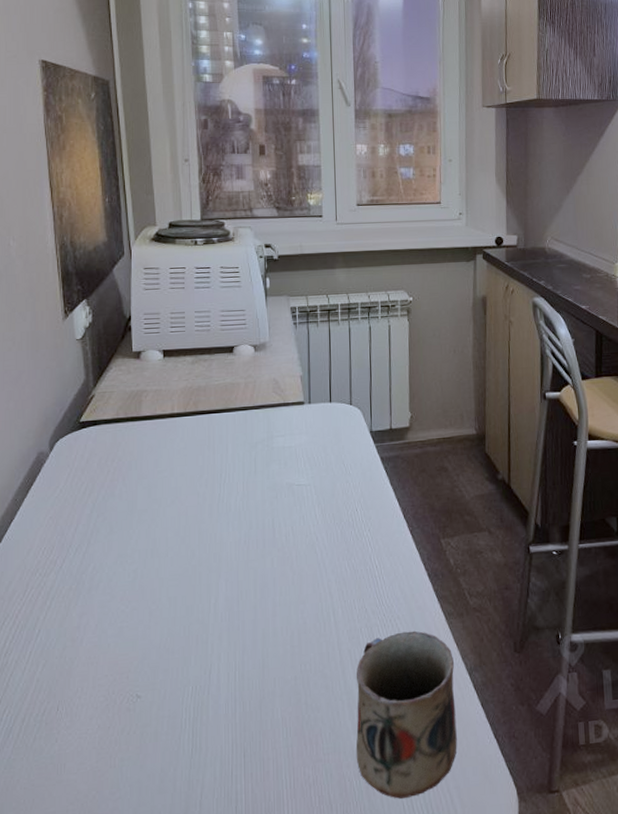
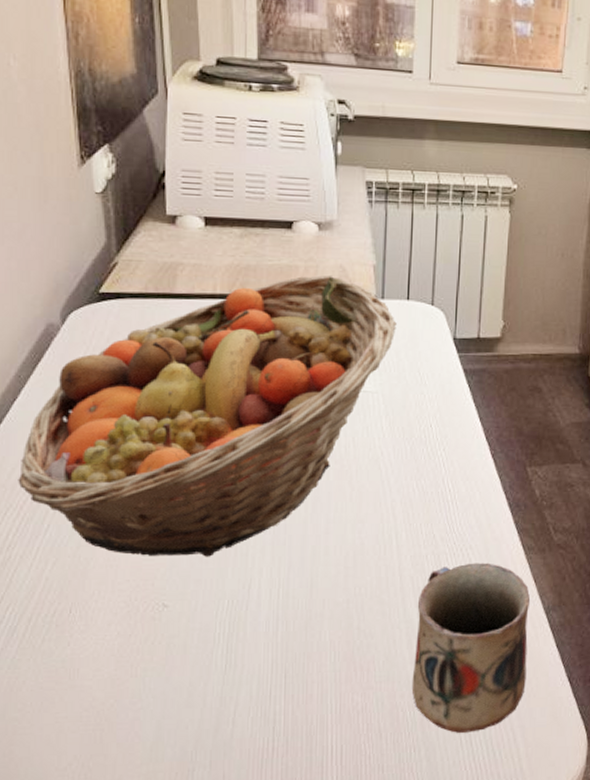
fruit basket: none [14,388,322,652] -> present [18,275,397,557]

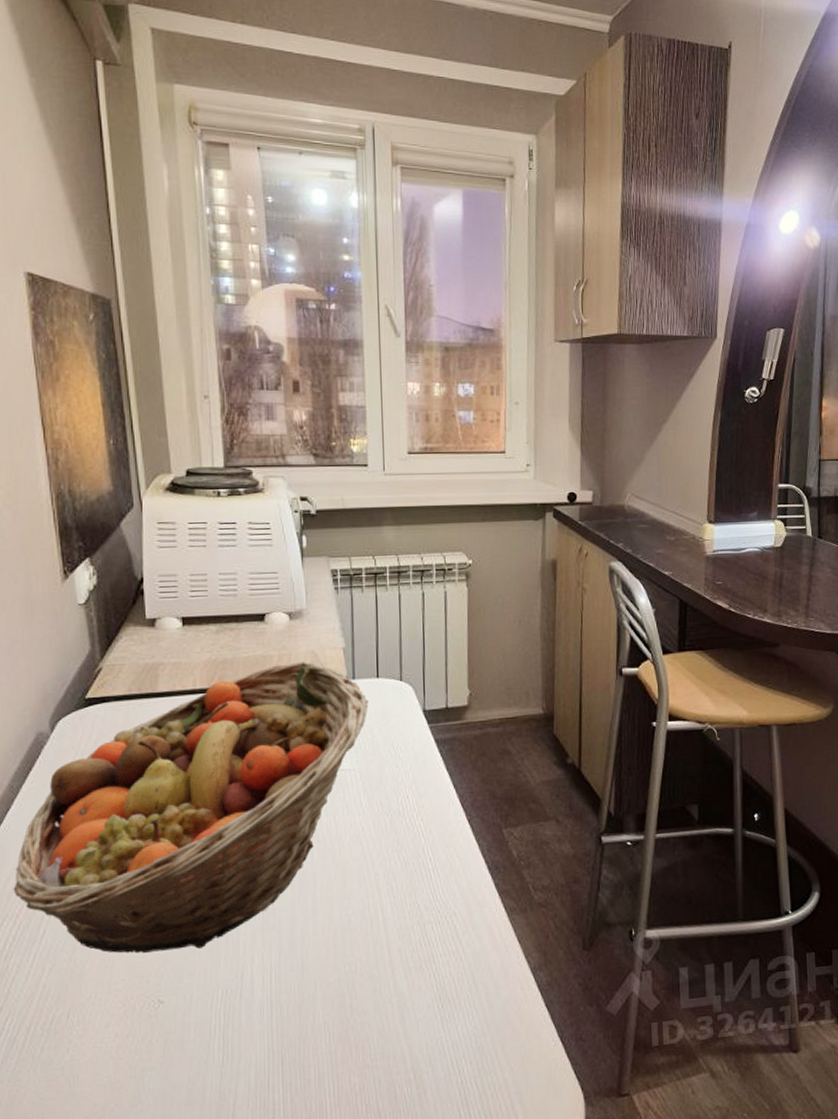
mug: present [411,563,531,733] -> none [407,928,519,1106]

